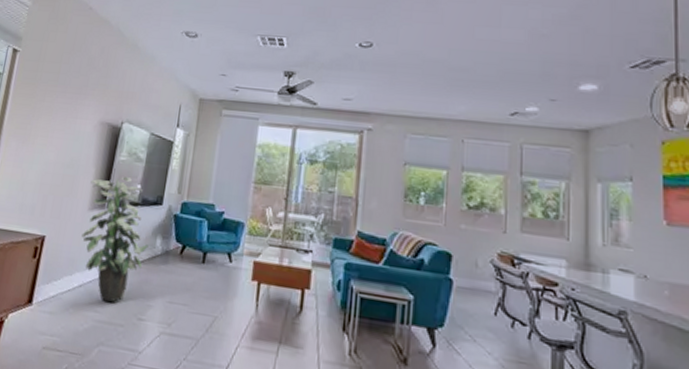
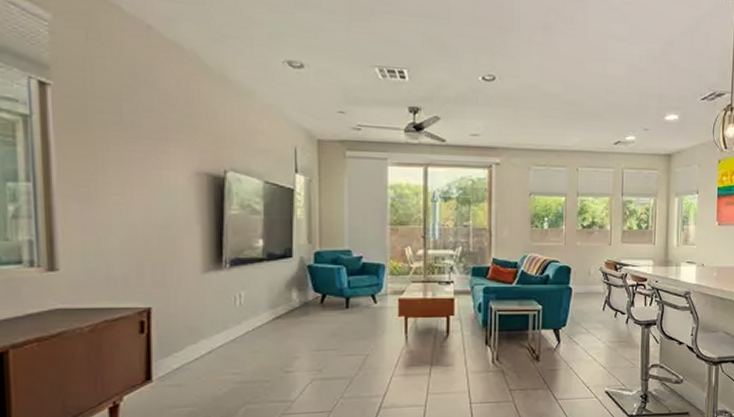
indoor plant: present [81,177,149,303] -> none [198,232,284,363]

